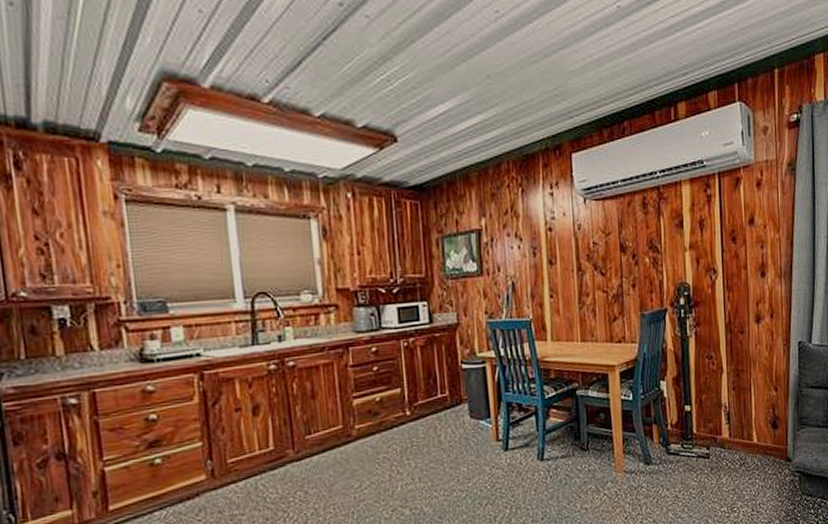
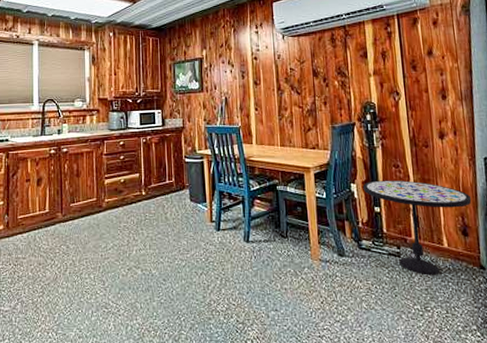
side table: none [673,373,783,475] -> present [362,180,472,275]

